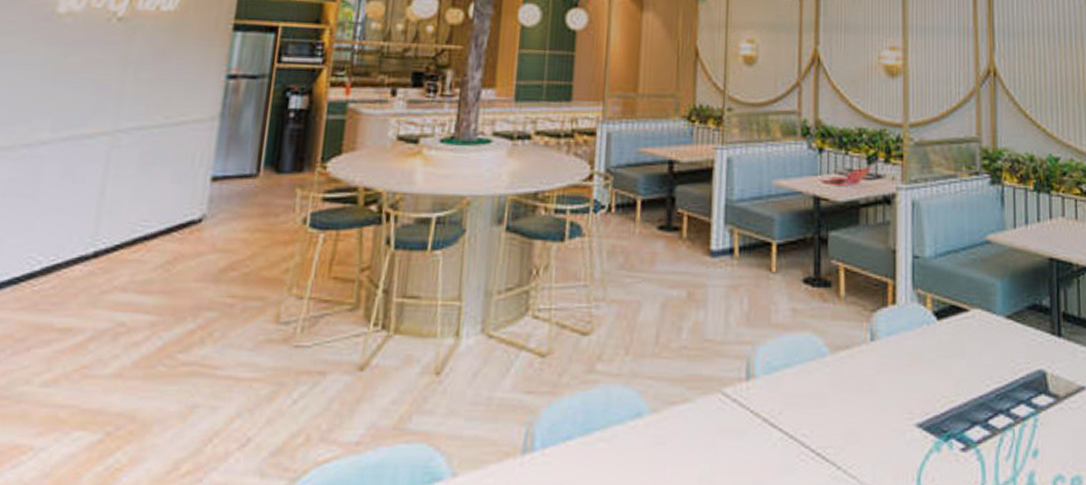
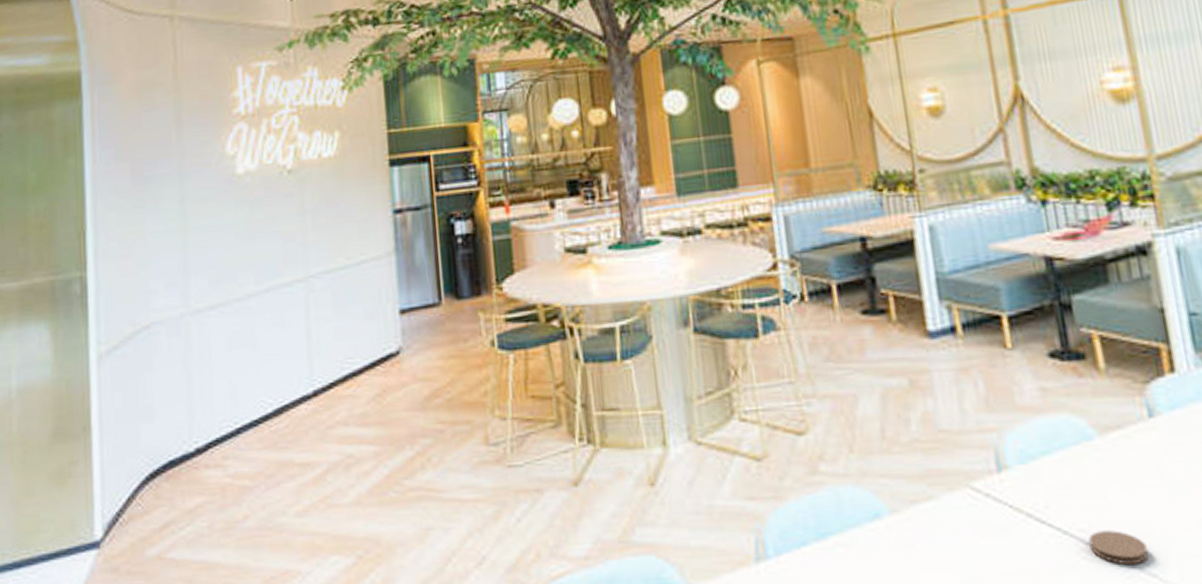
coaster: none [808,436,852,468] -> present [1088,530,1149,566]

